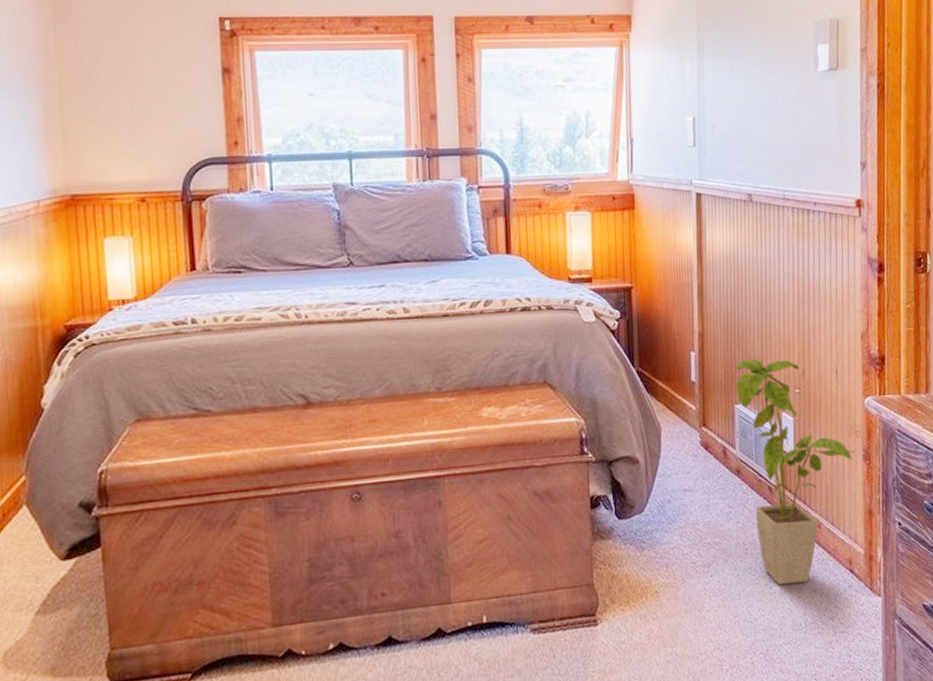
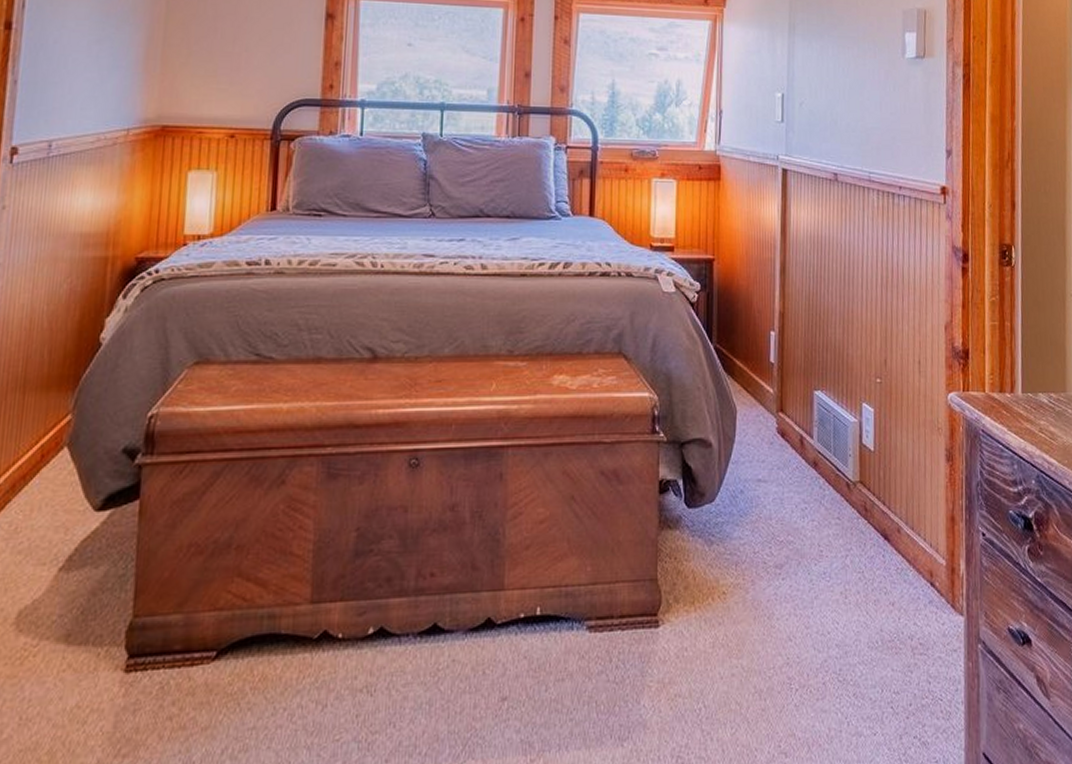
house plant: present [735,358,856,585] -> none [815,342,938,595]

